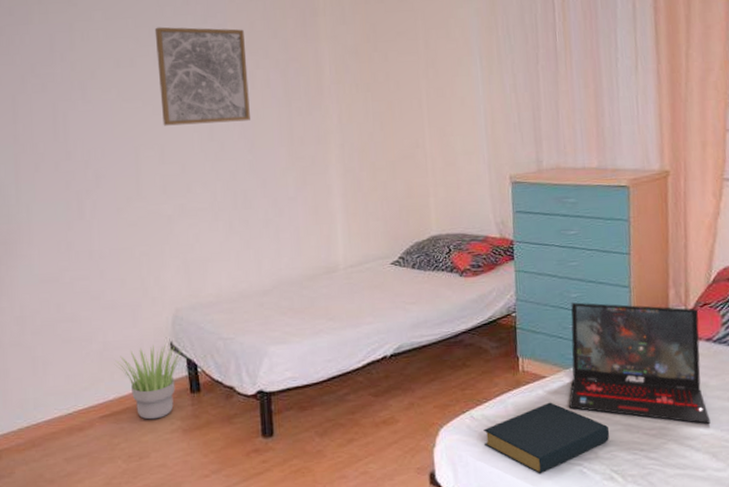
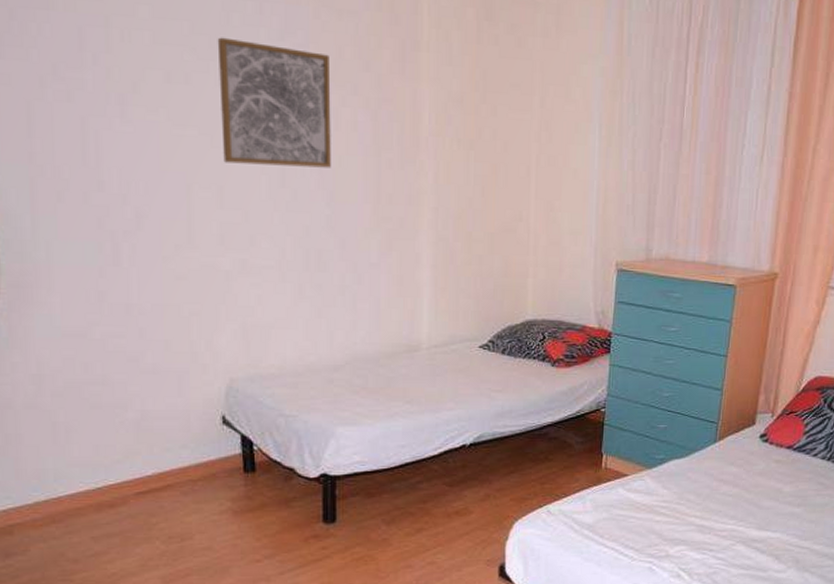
potted plant: present [115,344,183,420] -> none [155,417,238,499]
hardback book: present [483,402,610,475] -> none [558,500,683,570]
laptop: present [568,302,711,424] -> none [646,402,784,528]

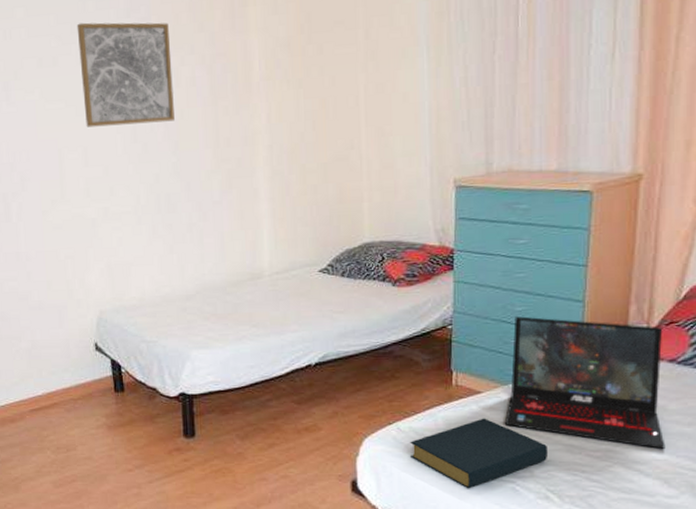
hardback book: none [558,500,683,570] -> present [410,418,549,489]
laptop: none [646,402,784,528] -> present [504,316,665,449]

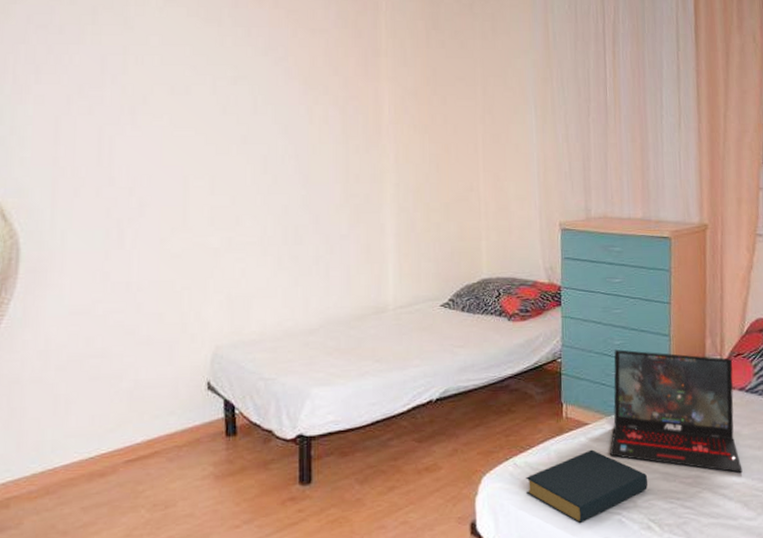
wall art: present [76,22,175,128] -> none [213,56,306,156]

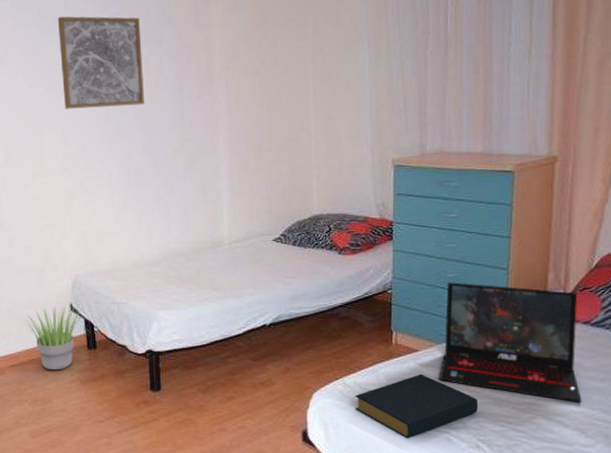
potted plant: none [146,383,221,465] -> present [23,305,82,370]
wall art: none [213,56,306,156] -> present [57,16,144,109]

